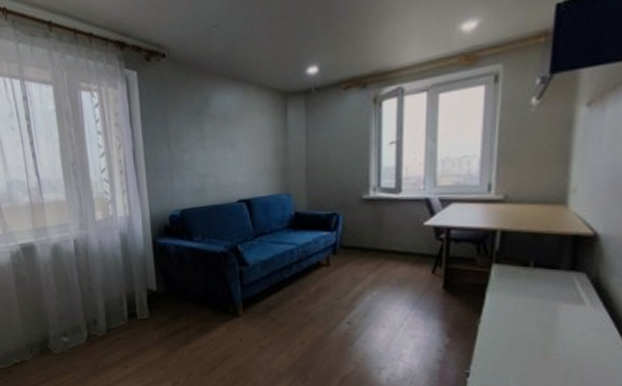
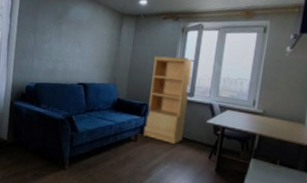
bookcase: none [337,139,395,261] -> present [143,55,193,144]

